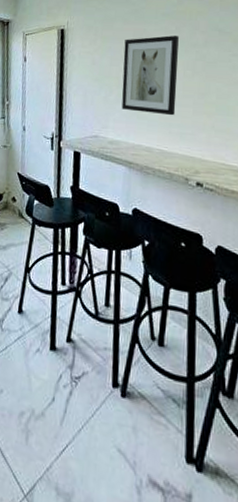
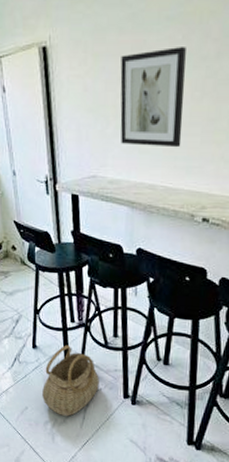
basket: none [21,311,87,408] -> present [42,345,99,416]

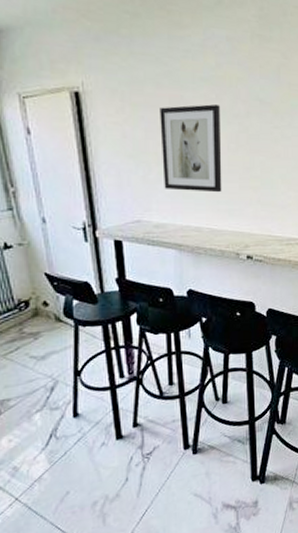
basket: present [42,345,99,416] -> none [88,404,156,490]

